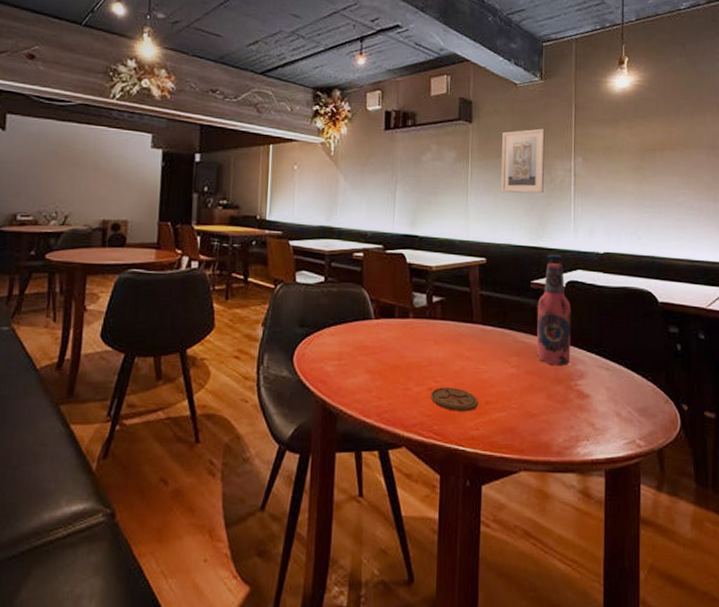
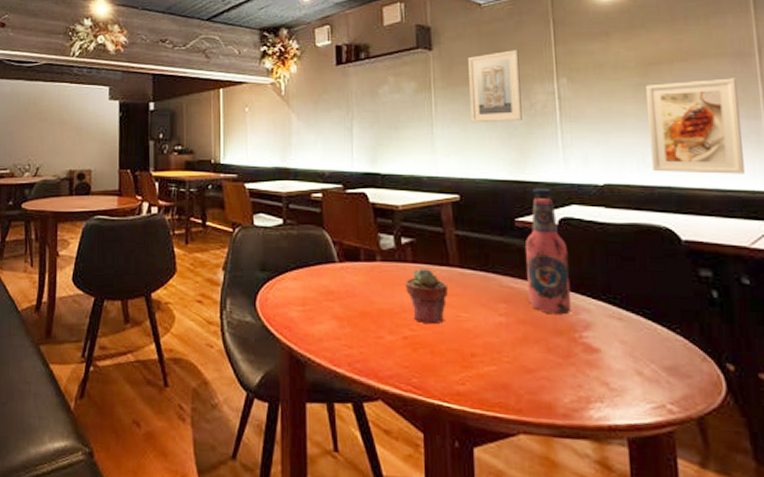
coaster: present [431,387,479,412] -> none [406,336,463,364]
potted succulent: none [433,324,470,375] -> present [404,267,448,324]
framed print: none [642,166,708,248] -> present [646,78,745,174]

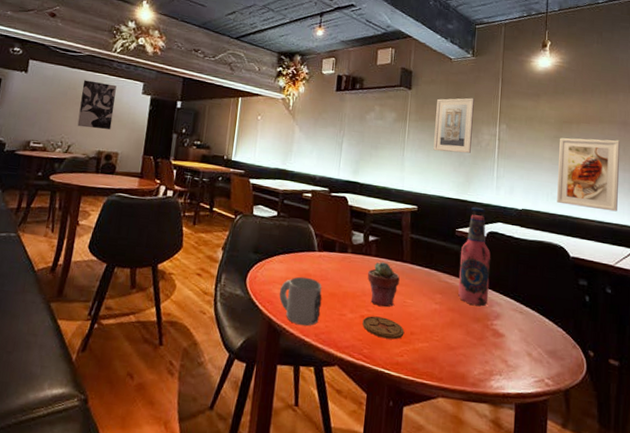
wall art: none [43,92,81,146] -> present [77,80,117,130]
mug: none [297,294,352,355] -> present [279,276,322,327]
coaster: none [406,336,463,364] -> present [362,316,405,340]

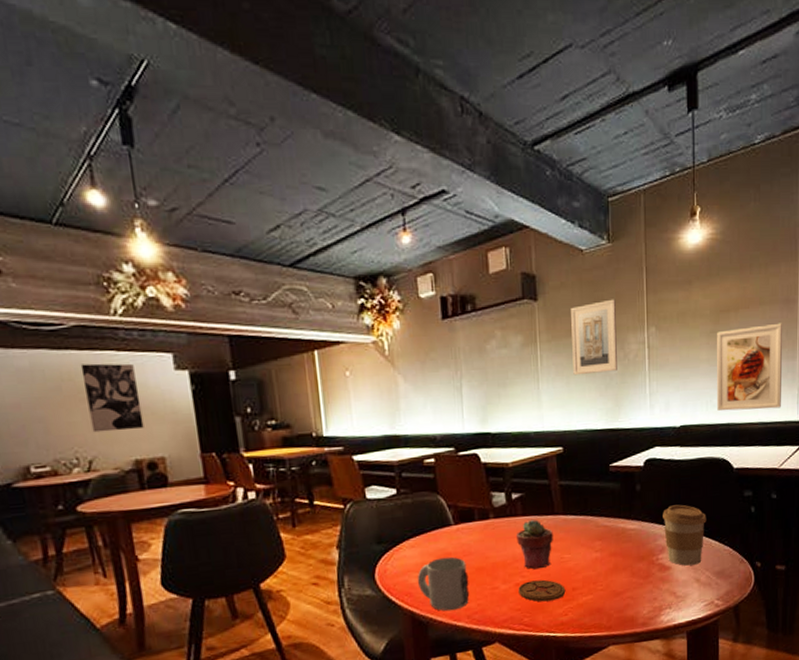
beer bottle: present [458,206,491,307] -> none [617,433,652,545]
coffee cup: none [500,277,542,339] -> present [663,504,707,566]

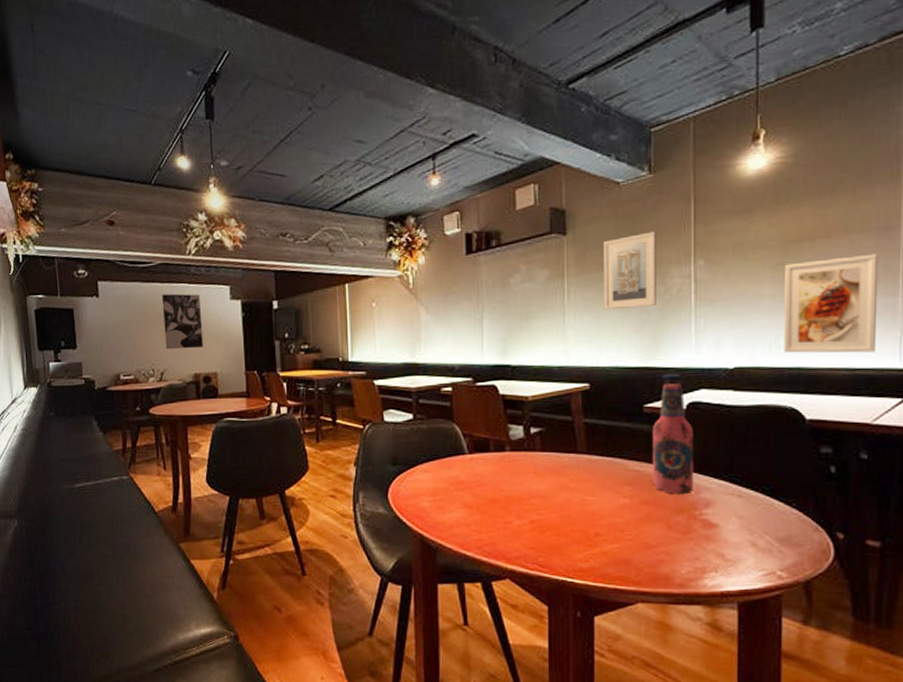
mug: present [417,556,470,611] -> none [428,485,481,540]
potted succulent: present [515,519,553,569] -> none [533,455,575,507]
coaster: present [518,579,566,602] -> none [533,520,587,544]
beer bottle: none [617,433,652,545] -> present [652,373,694,495]
coffee cup: present [663,504,707,566] -> none [709,455,767,526]

